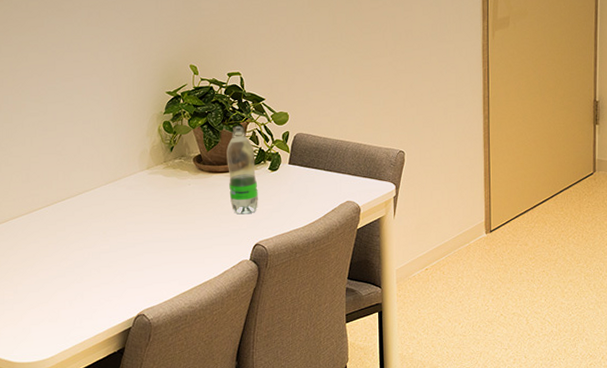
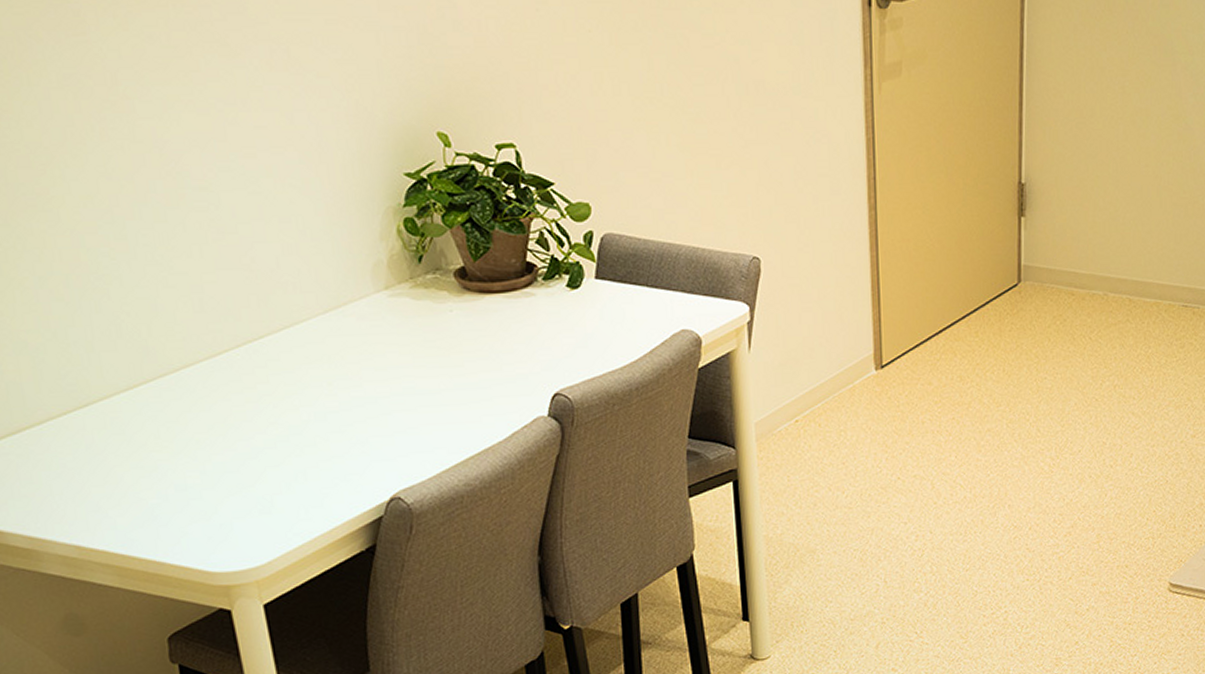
bottle: present [226,125,258,215] -> none [502,223,555,352]

